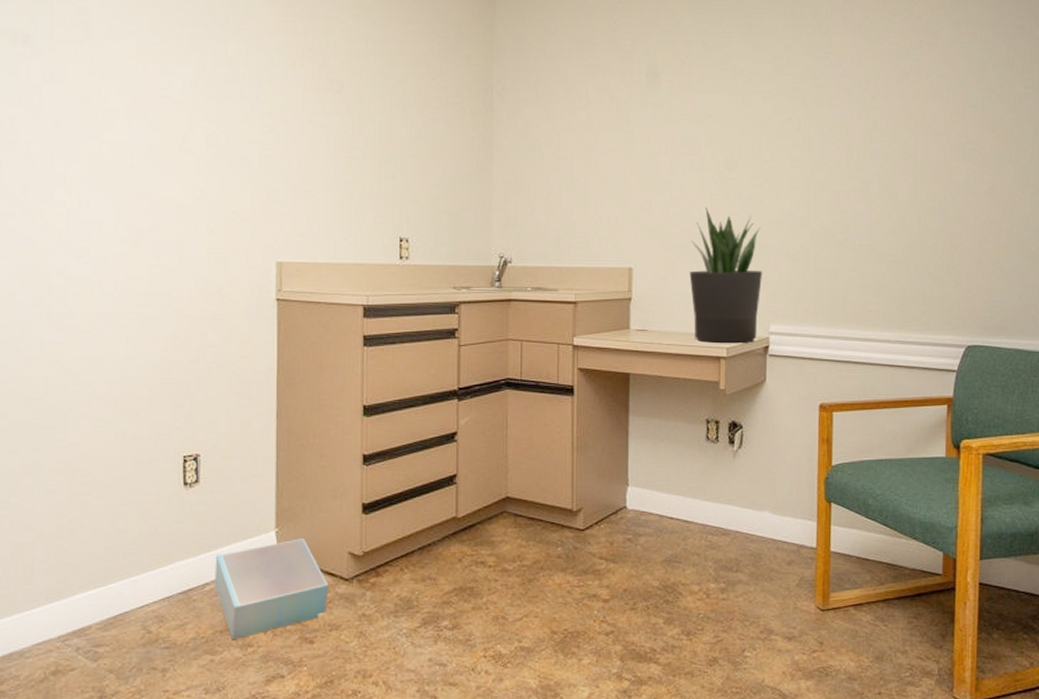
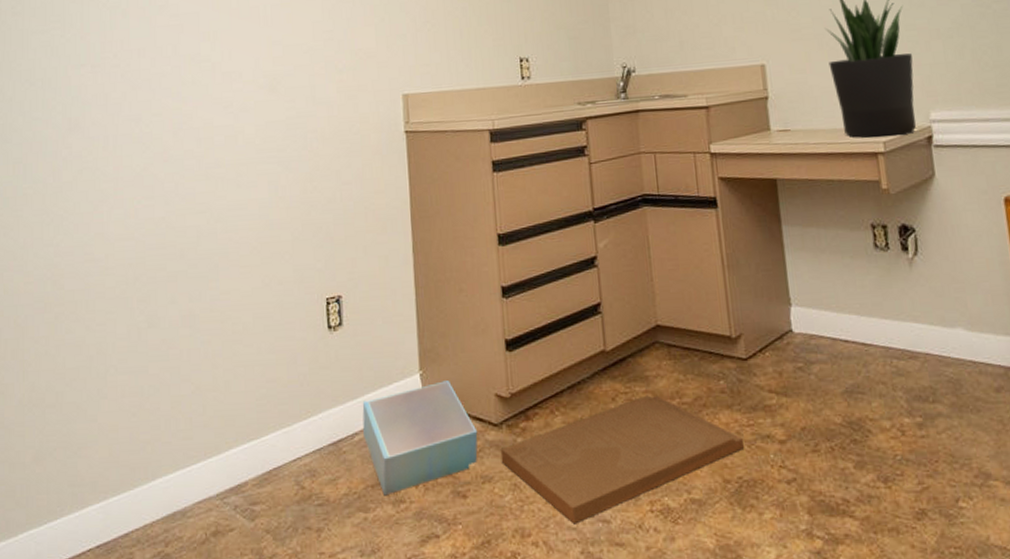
floor mat: none [349,558,572,667] -> present [500,395,744,525]

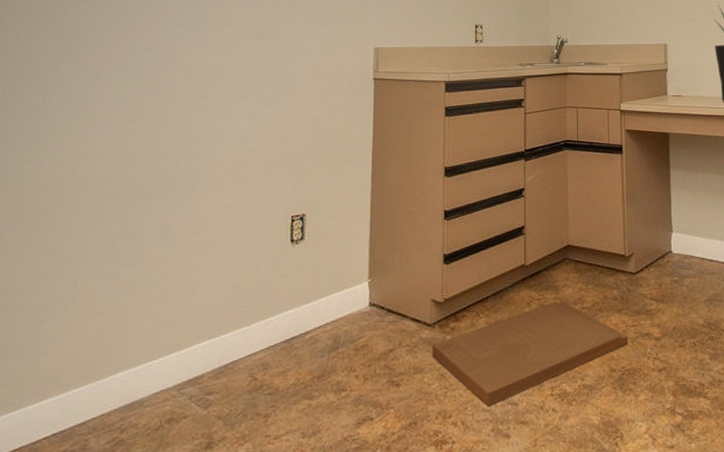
storage bin: present [362,381,478,496] -> none [314,288,414,386]

